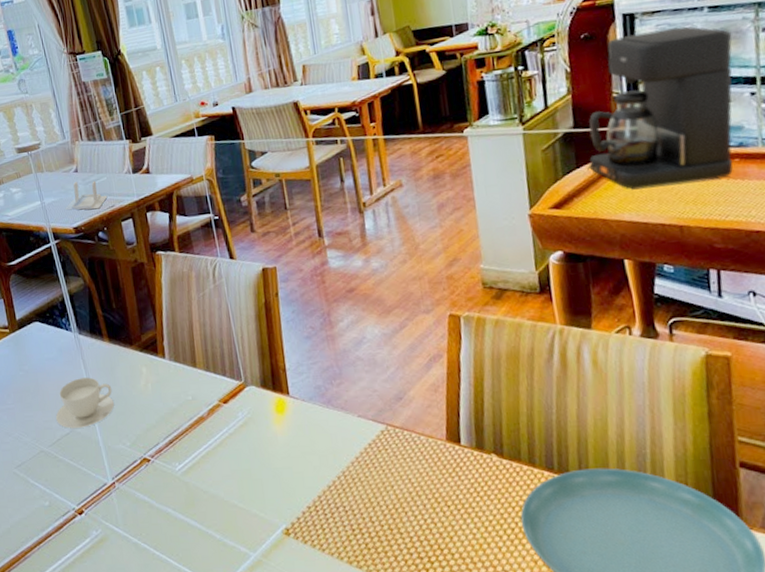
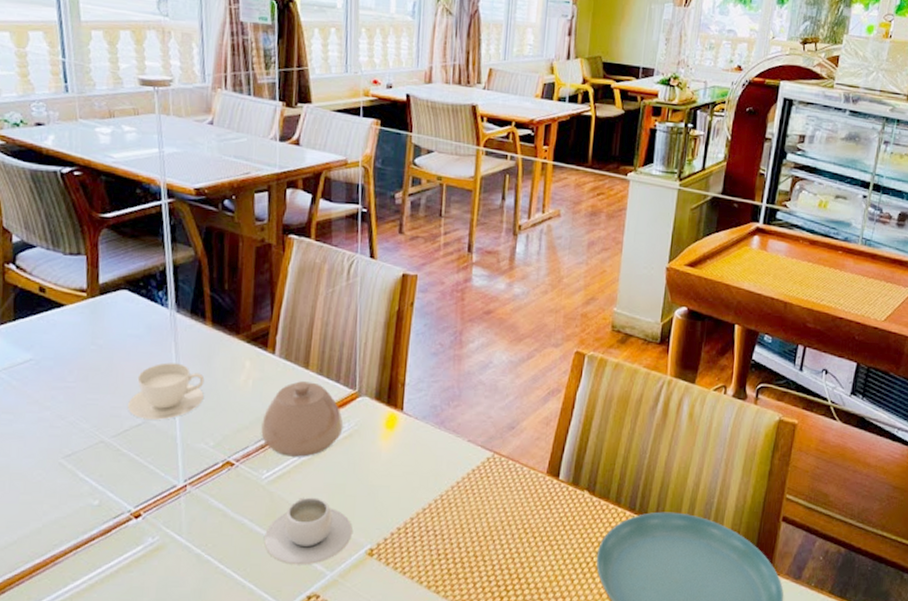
napkin holder: present [65,181,108,211] -> none [188,136,244,173]
sugar bowl: none [166,378,238,449] -> present [261,381,344,457]
teacup: none [188,484,266,548] -> present [264,497,353,565]
coffee maker: present [589,26,733,188] -> none [727,118,861,265]

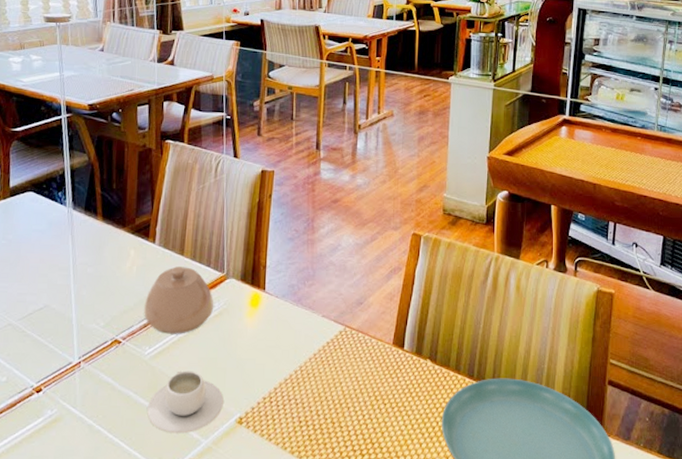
teacup: present [128,362,205,420] -> none [32,253,96,304]

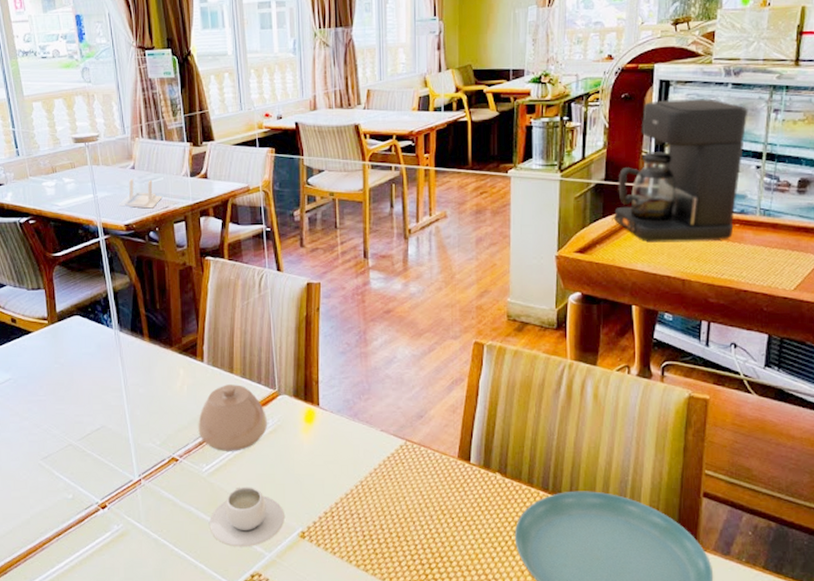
napkin holder: none [83,60,129,90] -> present [118,179,163,209]
coffee maker: none [538,25,649,150] -> present [614,98,748,241]

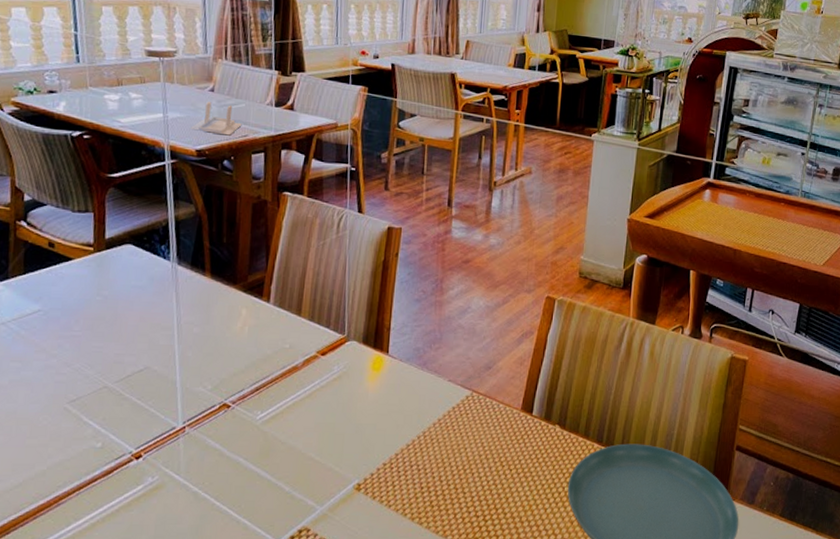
sugar bowl: present [198,384,268,451] -> none [256,327,333,398]
teacup: present [210,487,285,547] -> none [258,436,341,501]
coffee maker: present [614,98,748,241] -> none [681,84,799,216]

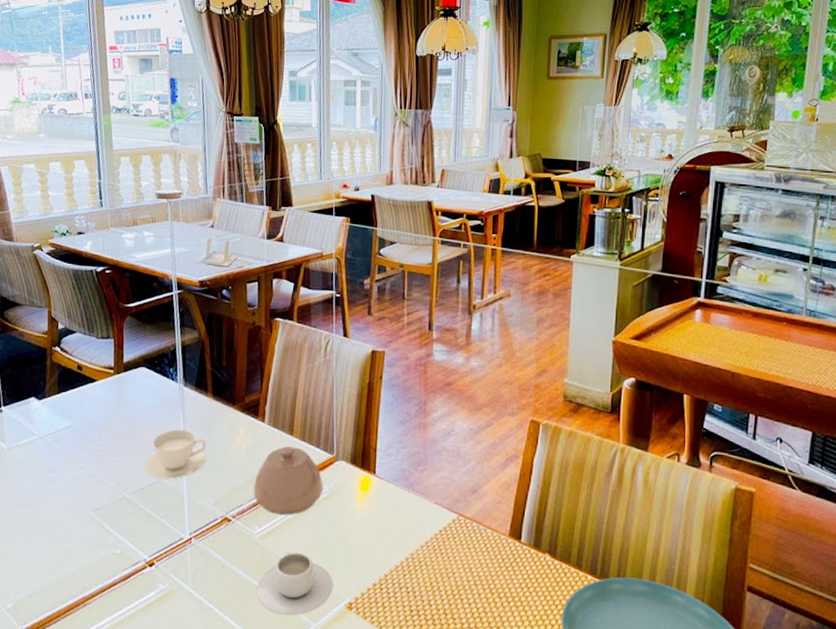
teacup: none [130,312,204,365] -> present [145,429,207,479]
sugar bowl: none [256,327,333,398] -> present [253,446,324,515]
teacup: none [258,436,341,501] -> present [256,552,333,616]

